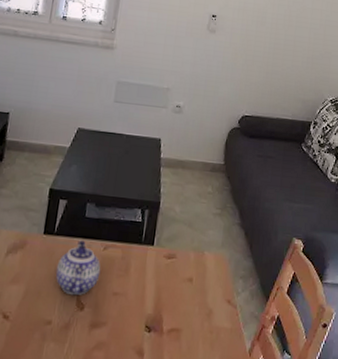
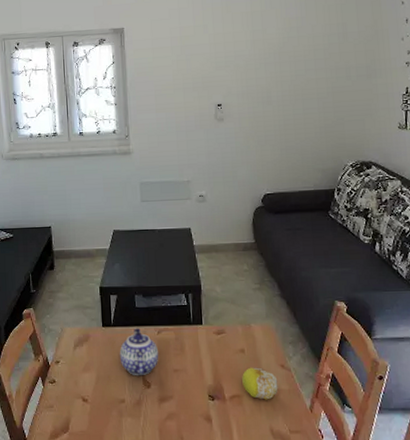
fruit: none [184,299,222,338] -> present [242,367,278,400]

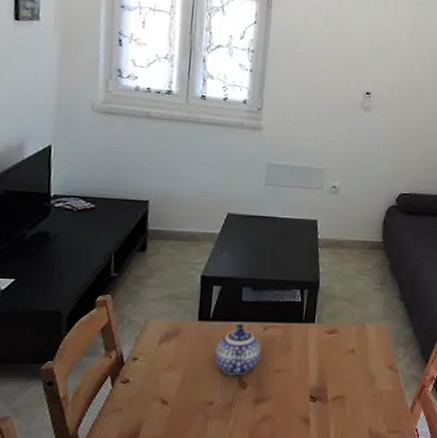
fruit: present [242,367,278,400] -> none [348,368,384,401]

